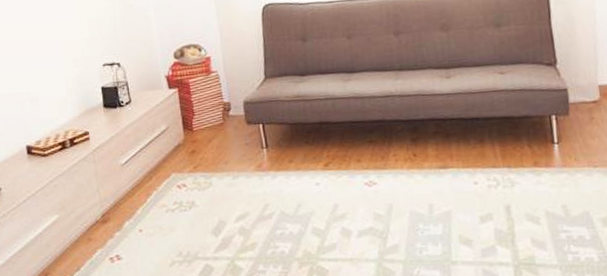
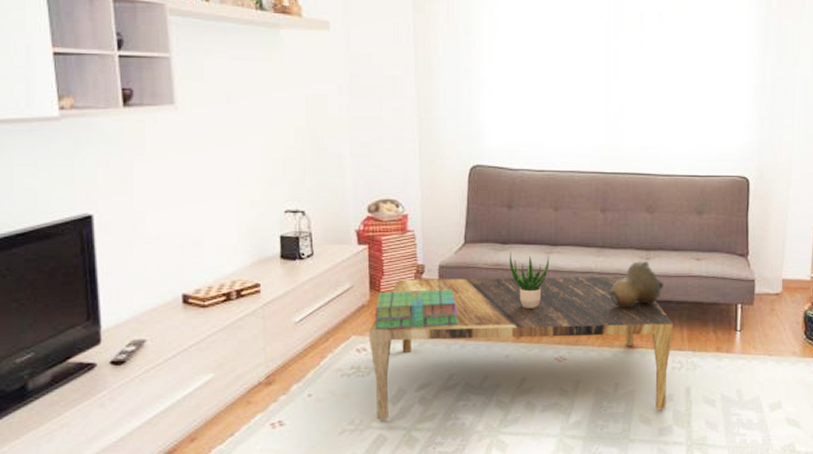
coffee table: none [186,97,487,251] -> present [368,276,673,420]
stack of books: none [190,123,269,166] -> present [374,289,459,330]
potted plant: none [308,83,349,136] -> present [509,252,550,308]
decorative bowl: none [413,80,469,128] -> present [610,261,664,307]

